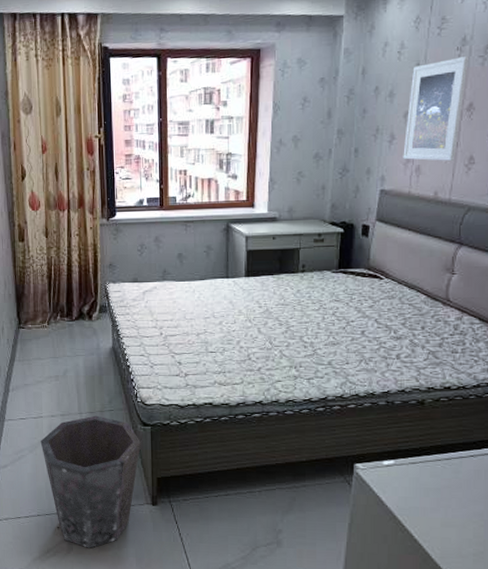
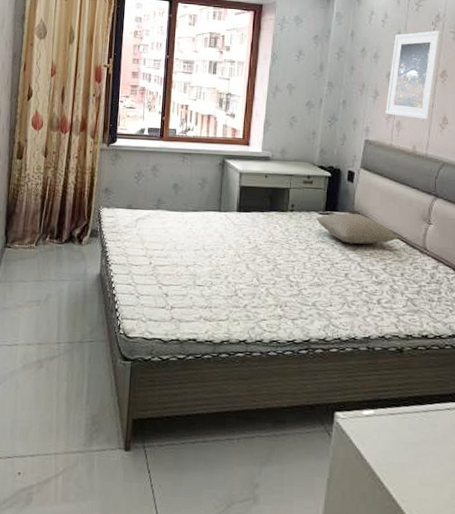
waste bin: present [40,415,141,548] -> none [11,346,119,500]
pillow: none [329,268,419,301] -> present [316,213,399,244]

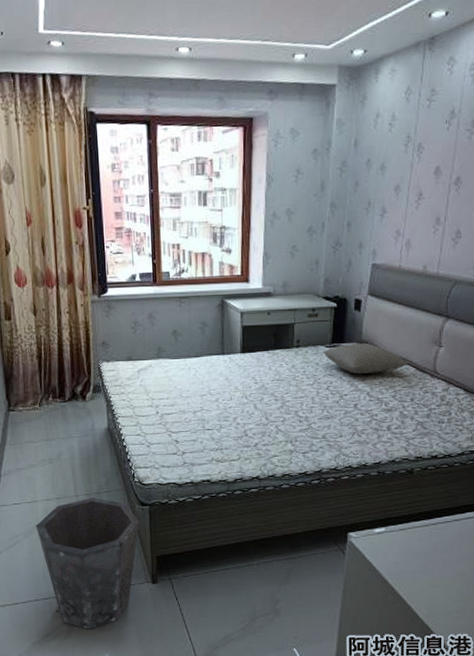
waste bin: none [11,346,119,500] -> present [36,497,139,629]
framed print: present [385,30,443,119] -> none [394,129,458,235]

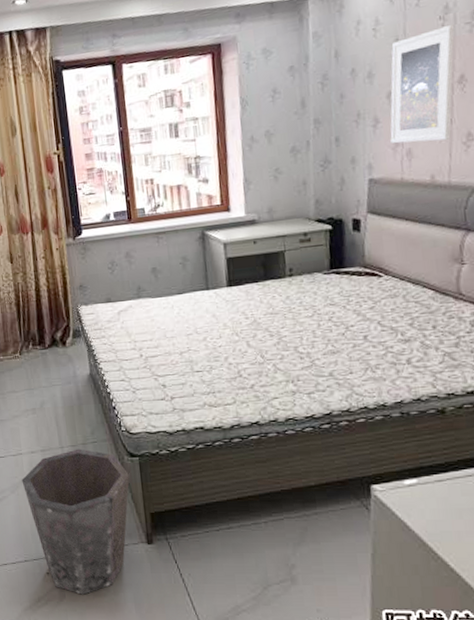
pillow: present [323,342,409,375] -> none [321,266,425,303]
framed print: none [394,129,458,235] -> present [390,24,455,144]

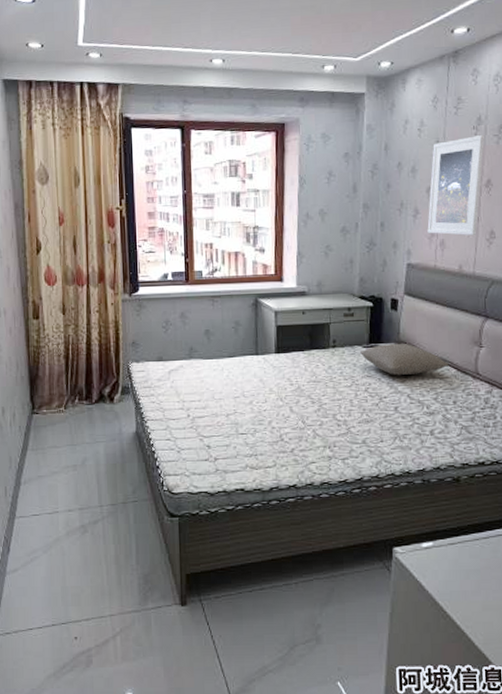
waste bin: present [21,448,130,595] -> none [56,508,168,660]
pillow: none [321,266,425,303] -> present [360,343,449,376]

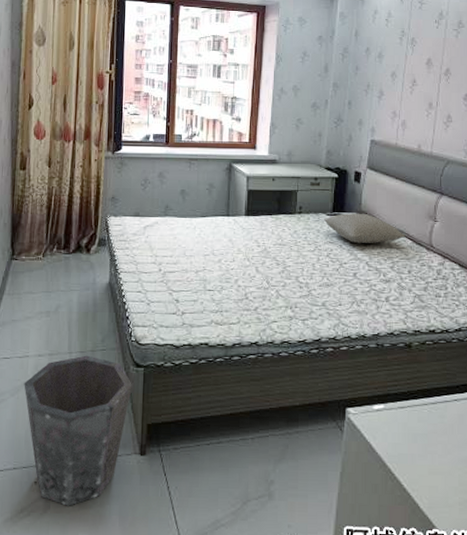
waste bin: none [56,508,168,660] -> present [24,355,132,506]
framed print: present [427,134,485,236] -> none [391,28,446,118]

